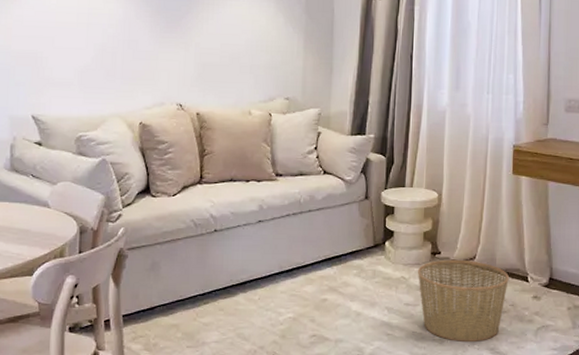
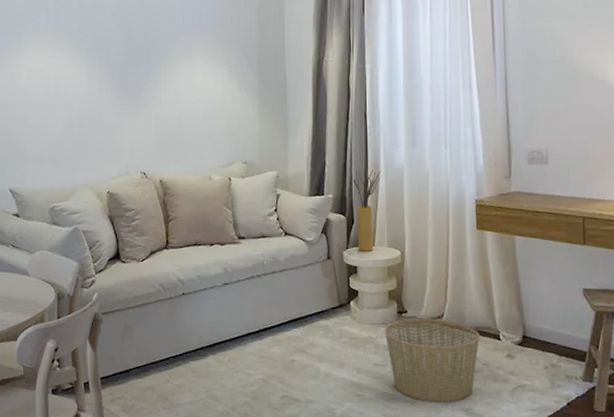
vase: none [395,107,424,192] -> present [352,165,382,251]

